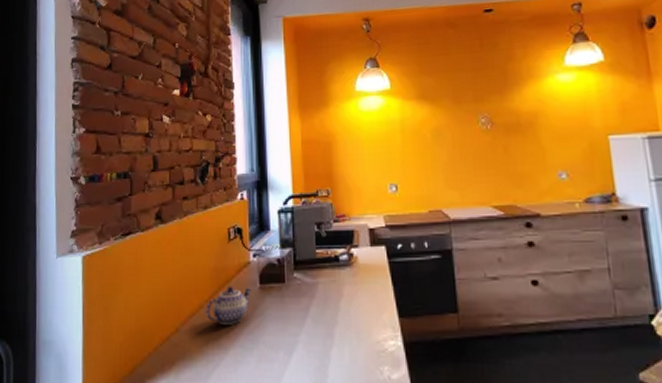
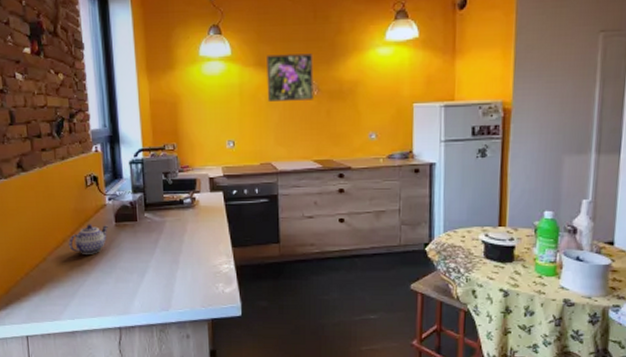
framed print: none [430,83,487,138] -> present [267,53,313,101]

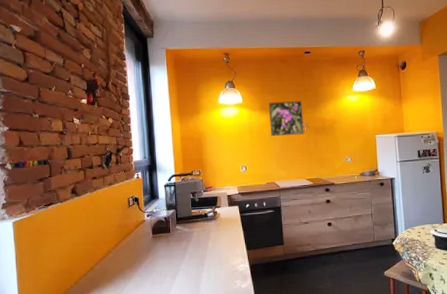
teapot: present [69,224,108,254] -> none [113,237,146,263]

